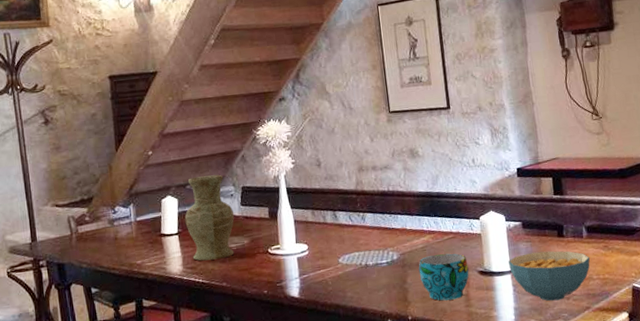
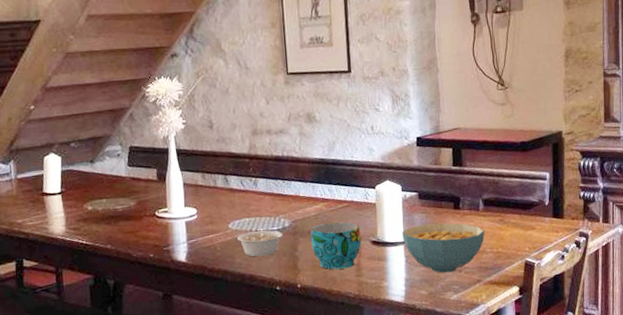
vase: present [184,174,234,261] -> none [68,133,121,222]
legume: none [348,260,400,291] -> present [237,227,291,257]

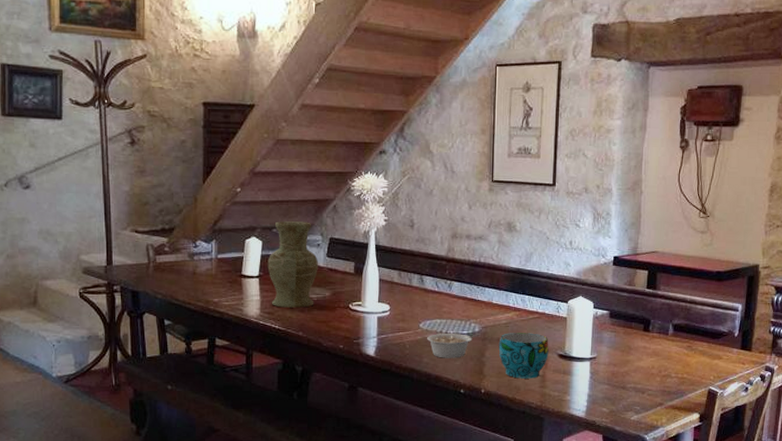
vase: none [68,133,121,222] -> present [267,221,318,308]
cereal bowl: present [402,223,485,273] -> none [590,343,671,393]

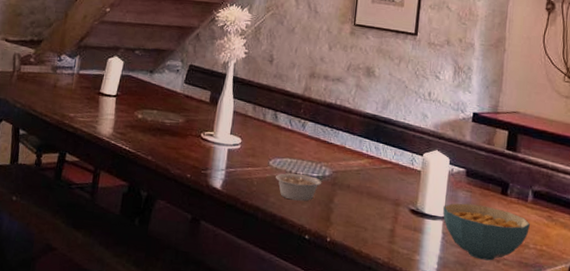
vase: present [267,221,318,308] -> none [125,44,176,132]
cup: present [498,333,549,379] -> none [348,180,401,232]
cereal bowl: none [590,343,671,393] -> present [443,203,530,261]

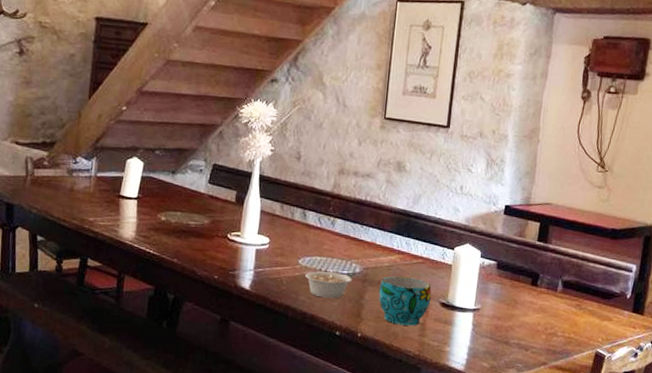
cup: none [348,180,401,232] -> present [378,276,432,326]
cereal bowl: present [443,203,530,261] -> none [473,295,559,350]

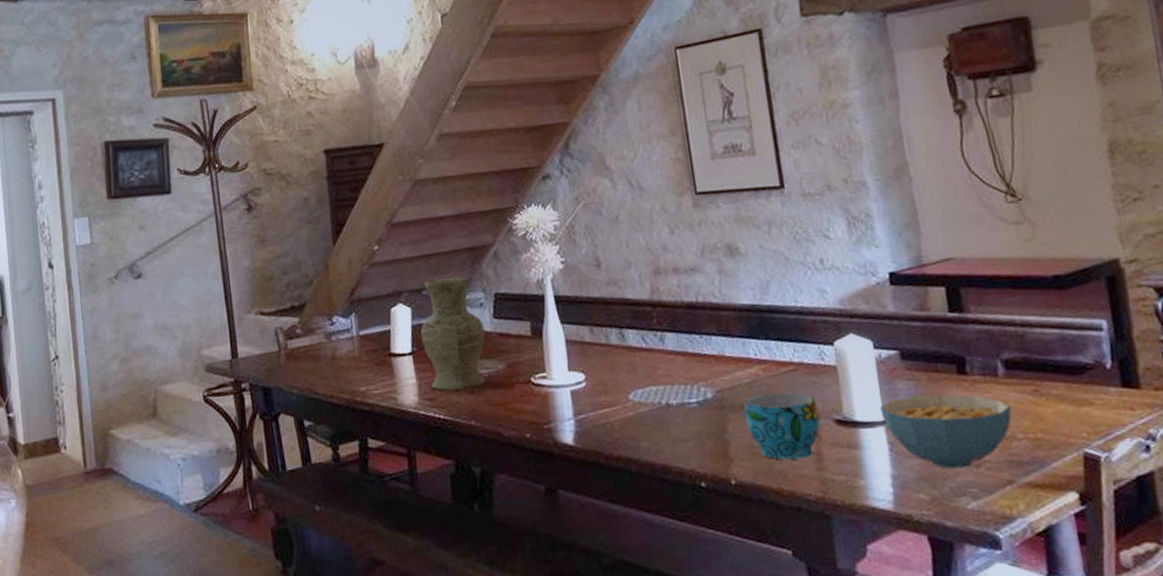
vase: none [147,143,199,234] -> present [420,276,486,391]
legume: present [305,271,361,299] -> none [642,399,716,440]
cereal bowl: none [473,295,559,350] -> present [880,394,1012,469]

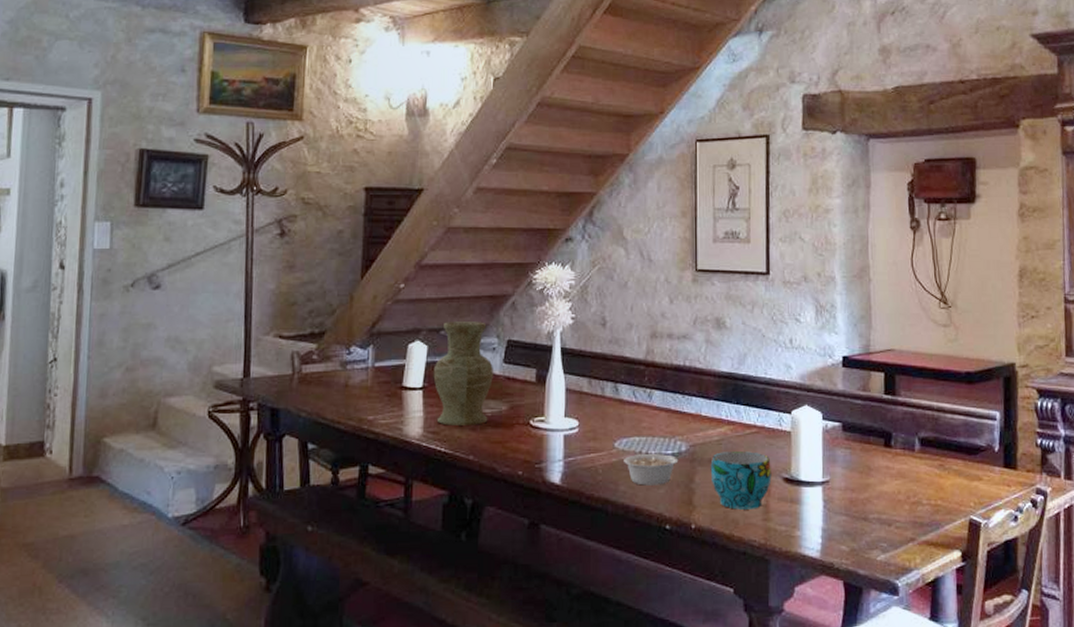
legume: none [642,399,716,440] -> present [624,452,688,486]
cereal bowl: present [880,394,1012,469] -> none [821,462,920,526]

